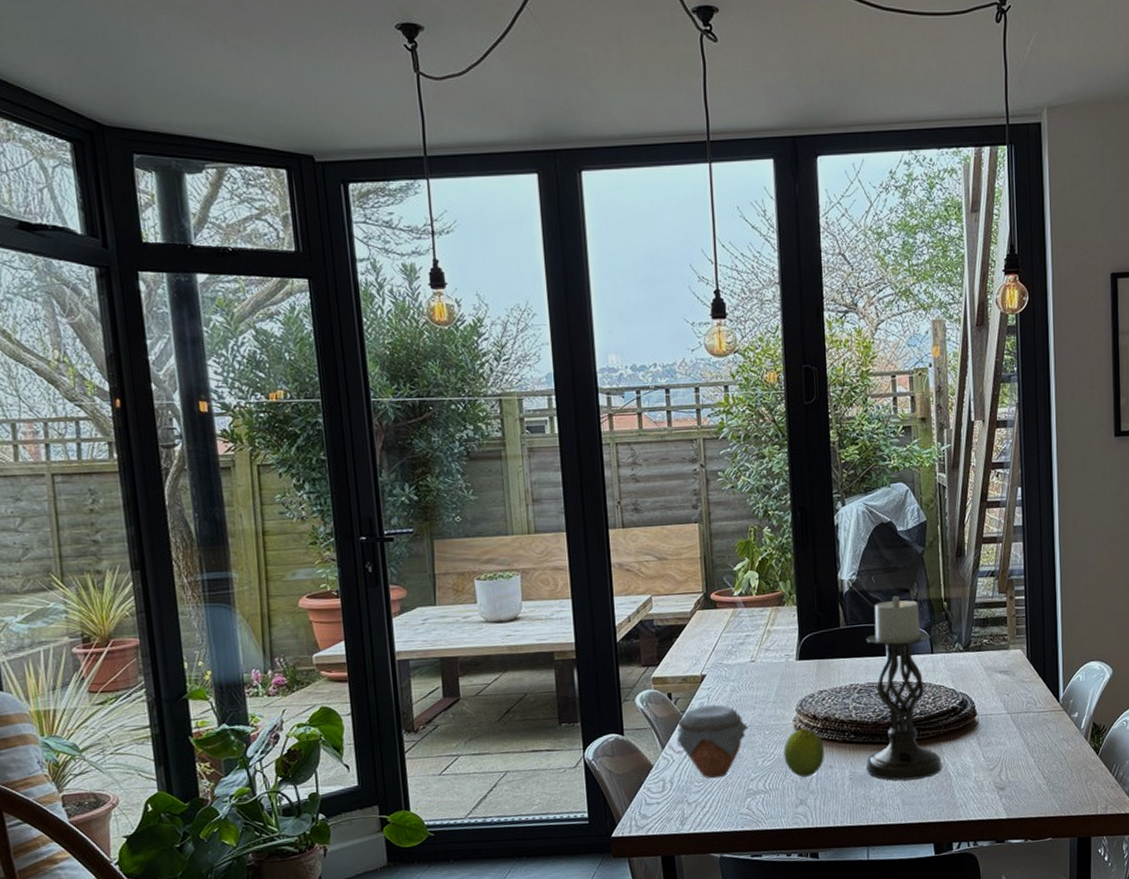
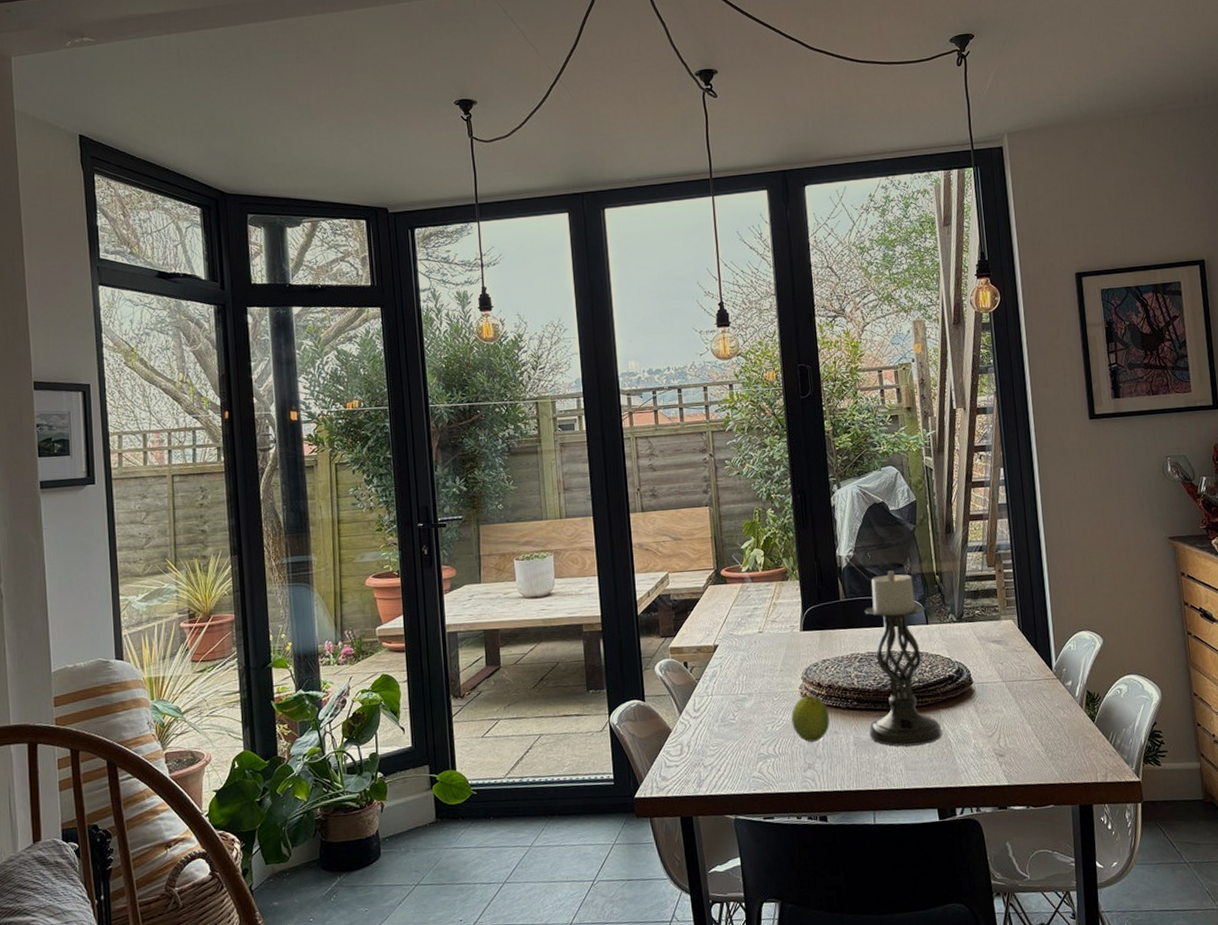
jar: present [677,704,748,779] -> none [693,672,758,743]

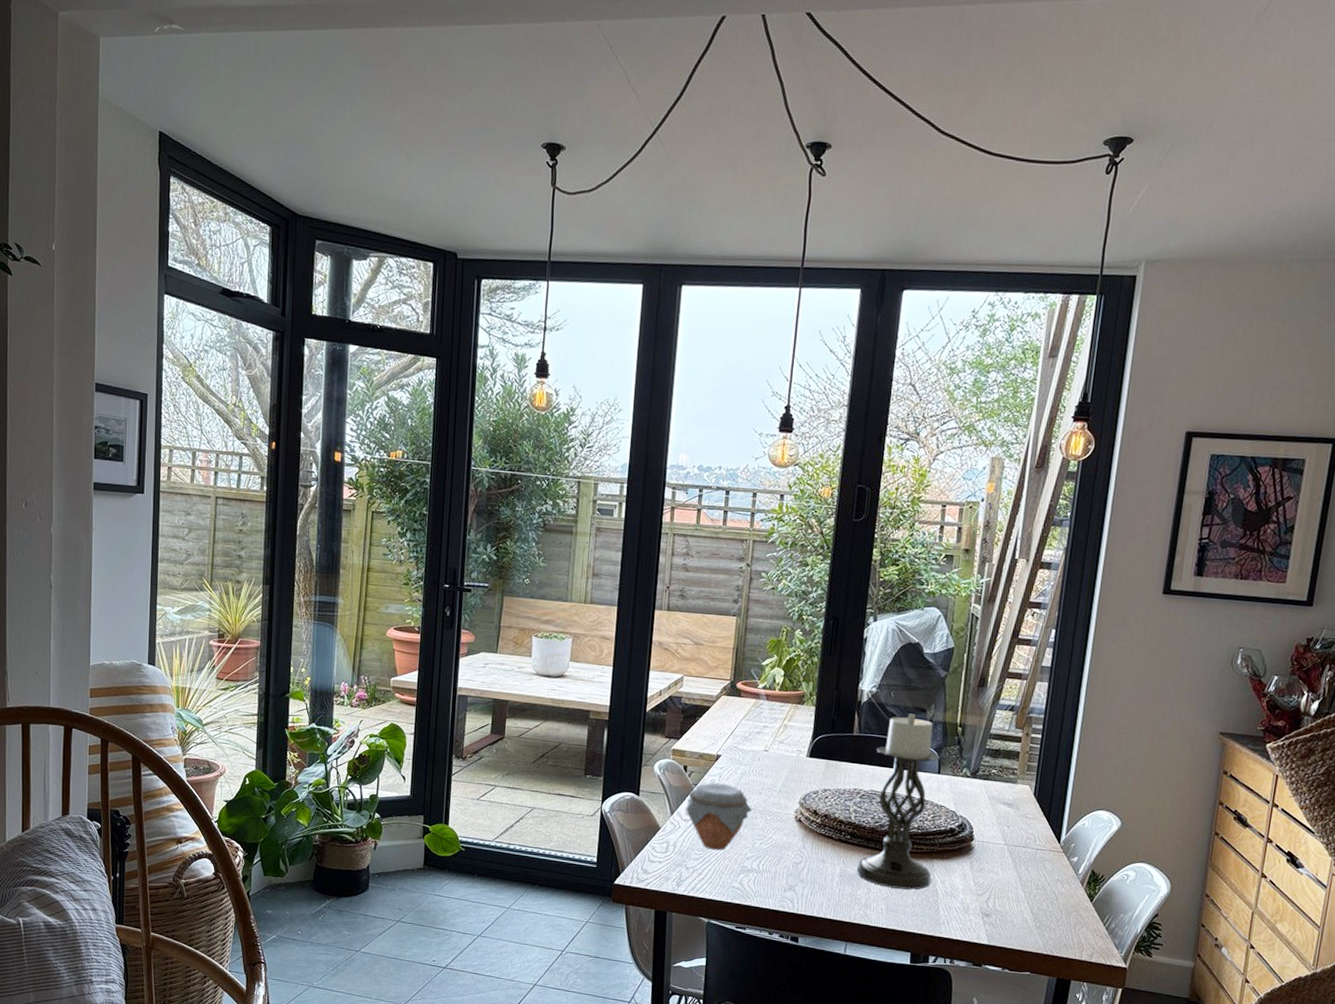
jar: none [693,672,758,743] -> present [686,782,752,851]
fruit: present [791,695,830,742] -> none [780,820,820,866]

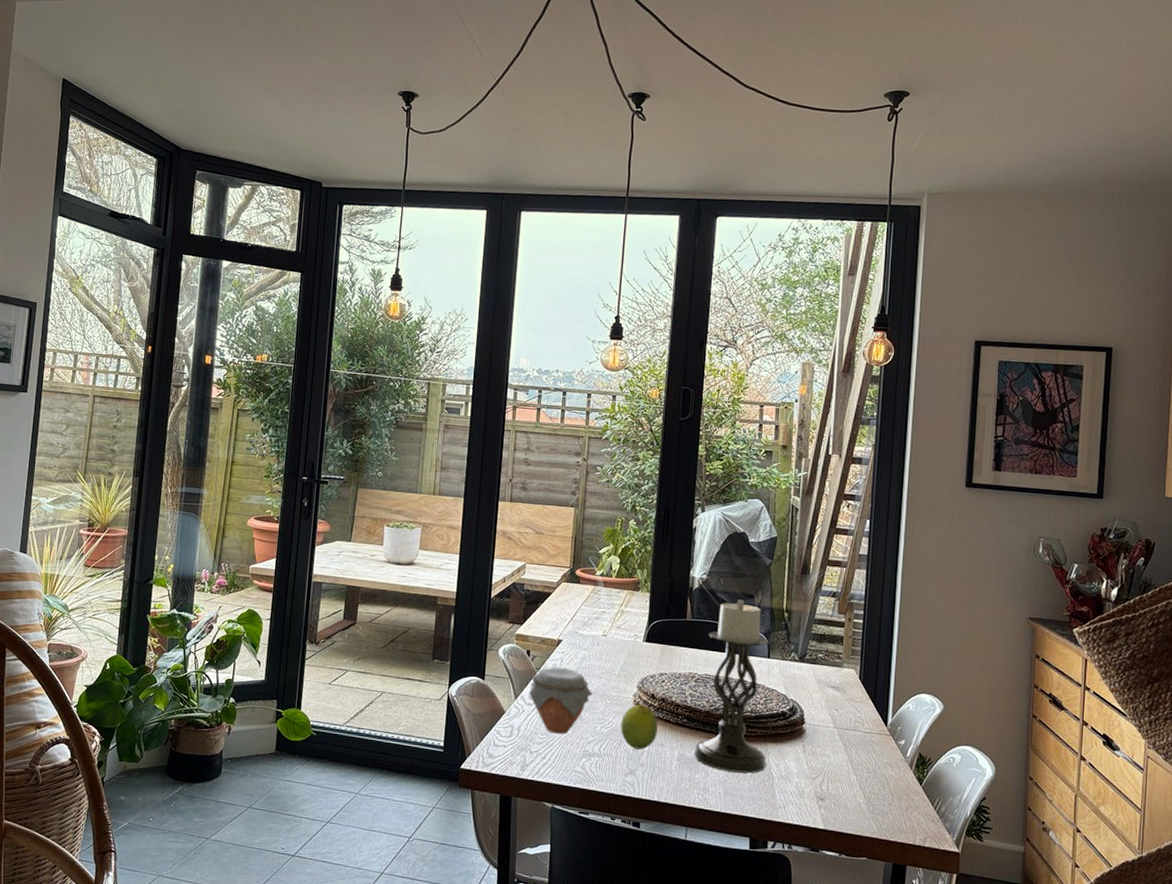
fruit: none [780,820,820,866] -> present [620,704,658,750]

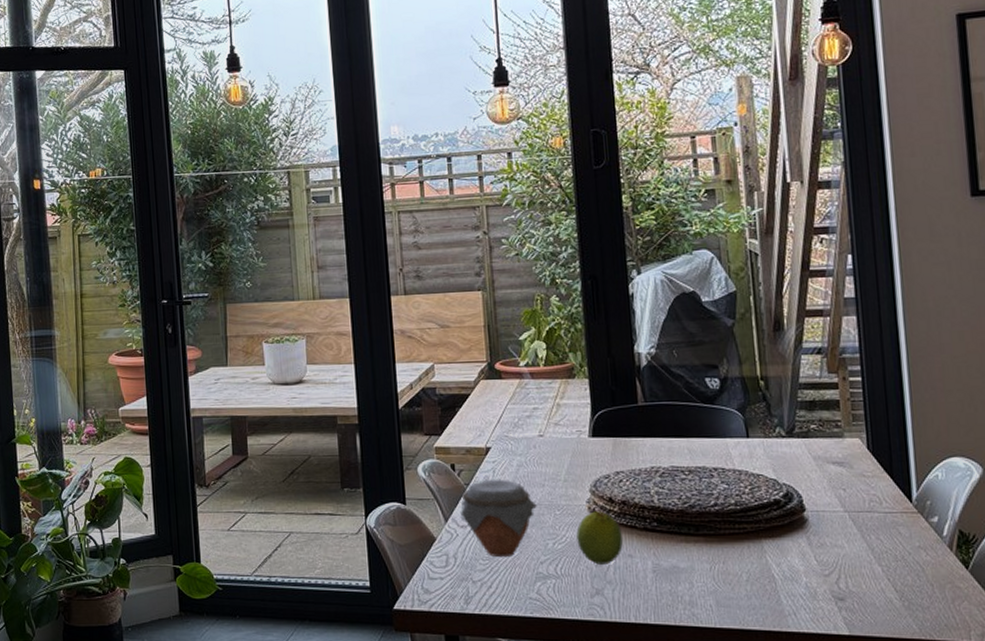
candle holder: present [694,599,769,774] -> none [668,372,764,579]

